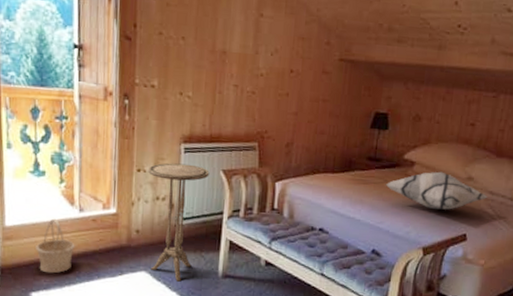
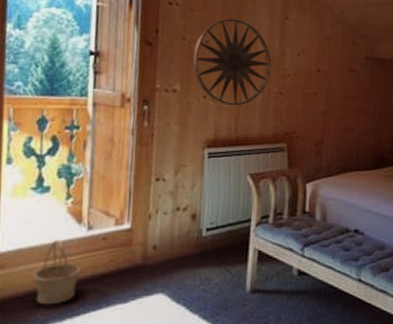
side table: present [149,163,210,282] -> none [168,169,236,302]
wall art: none [170,14,245,104] -> present [193,18,271,106]

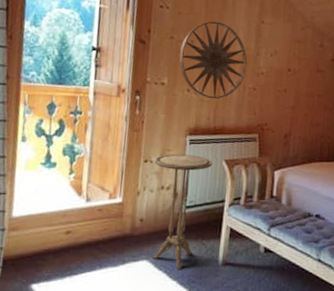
basket: present [33,239,81,305] -> none [40,208,80,264]
side table: none [168,169,236,302] -> present [153,154,213,270]

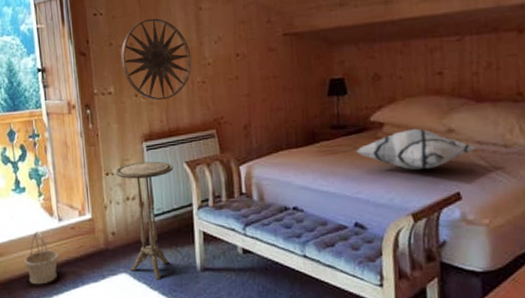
basket: none [40,208,80,264] -> present [24,231,58,285]

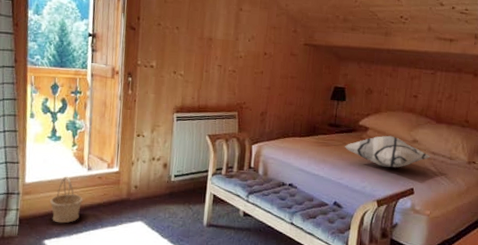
side table: present [116,161,174,280] -> none [146,129,197,230]
wall art: present [121,18,192,101] -> none [166,9,227,81]

